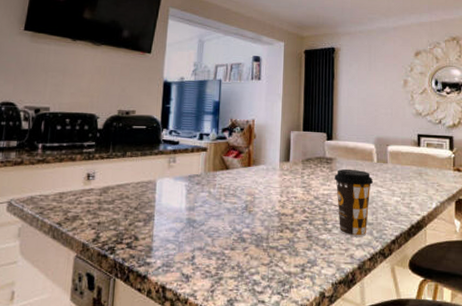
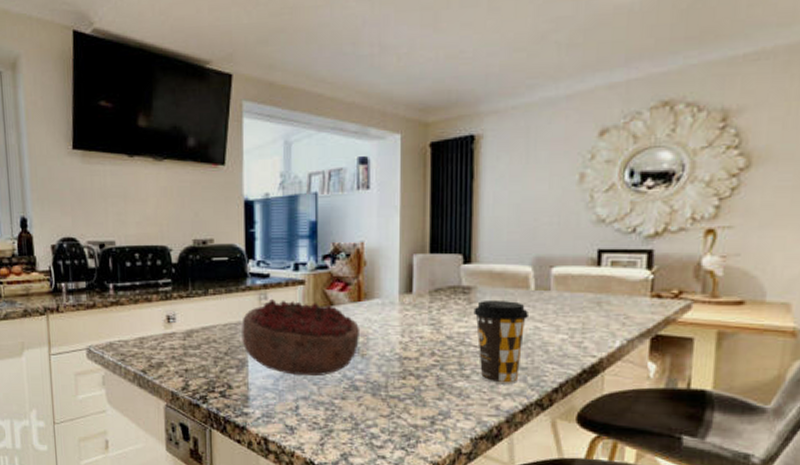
decorative bowl: none [151,161,249,229] -> present [242,298,361,376]

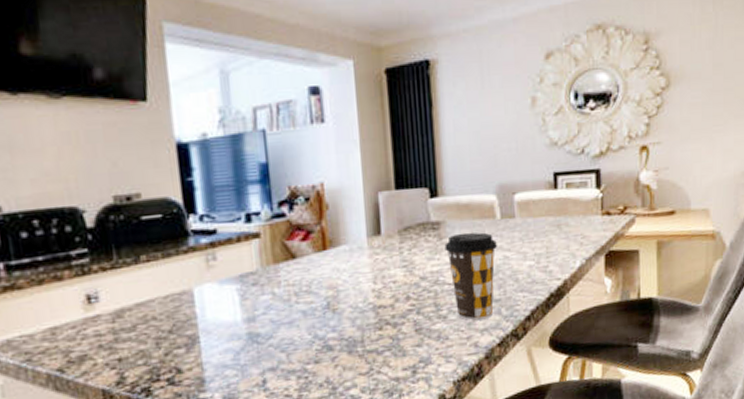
decorative bowl: present [242,298,361,376] -> none [187,257,329,345]

